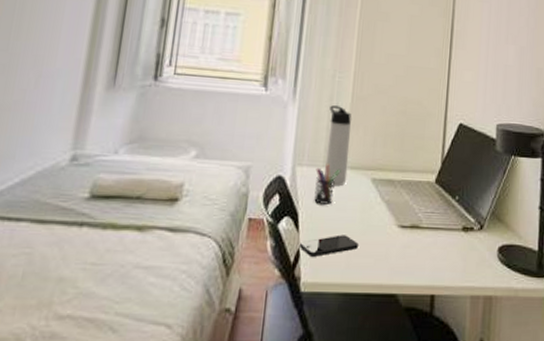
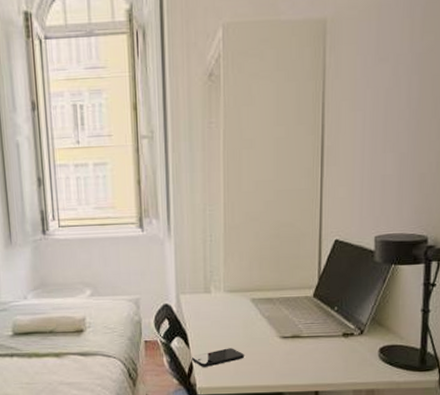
pen holder: present [314,164,341,204] -> none [198,290,221,324]
thermos bottle: present [323,105,352,187] -> none [204,237,228,309]

